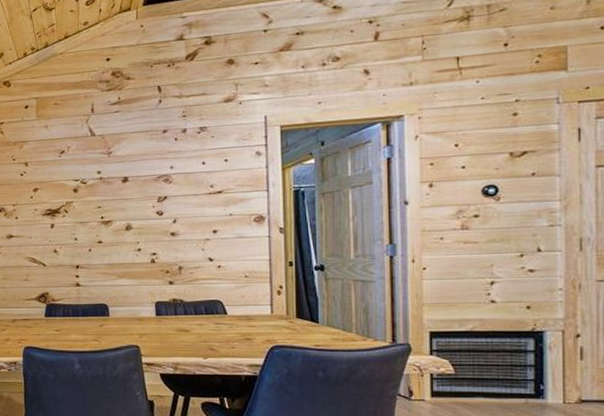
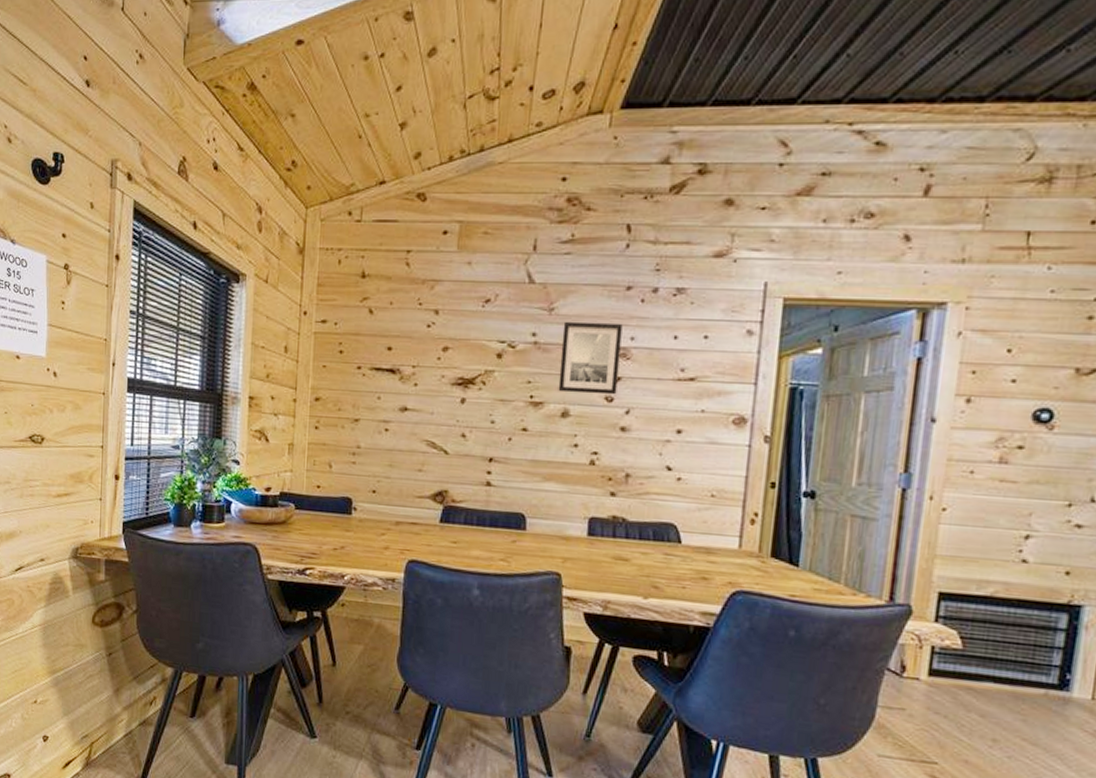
wall art: none [119,158,165,212] -> present [558,321,623,395]

